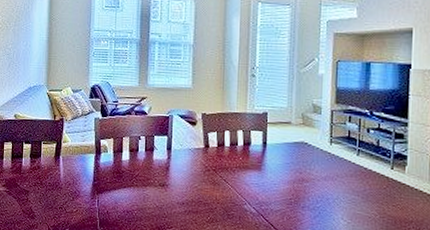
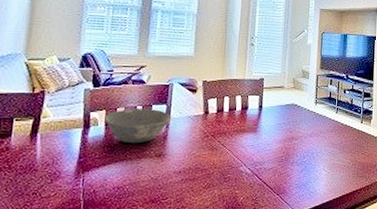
bowl: none [113,138,173,172] -> present [104,109,172,144]

